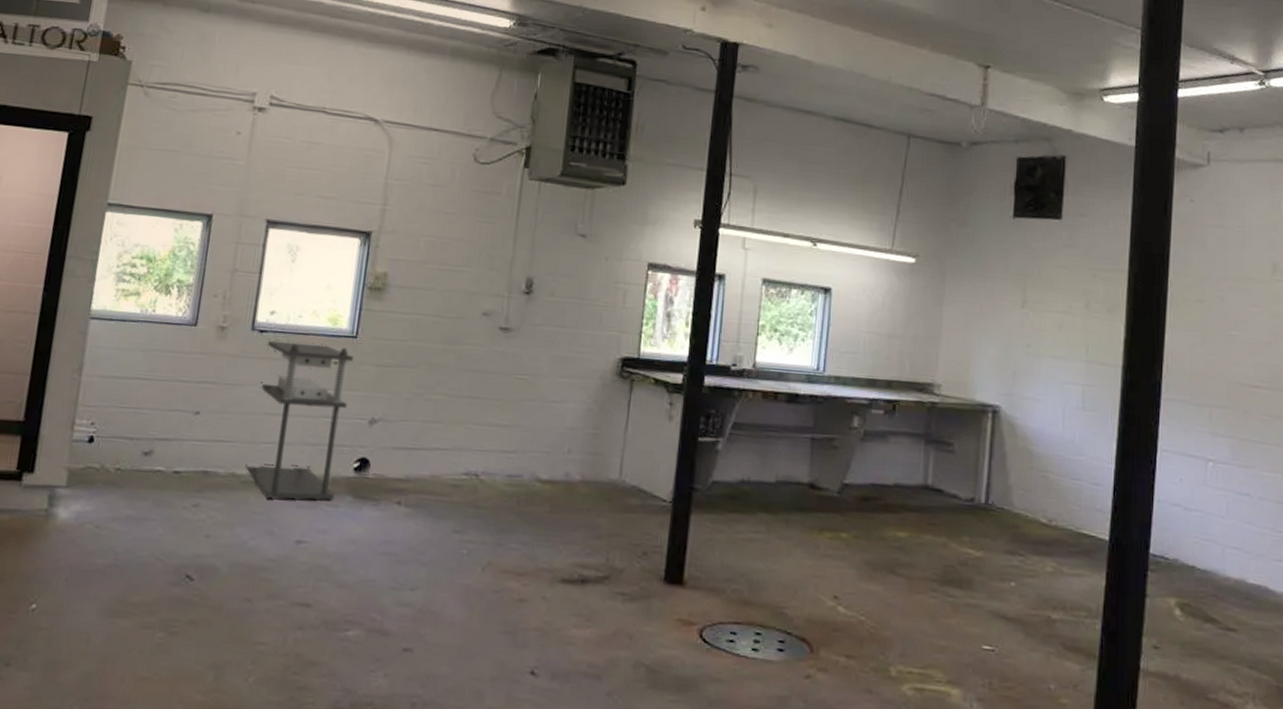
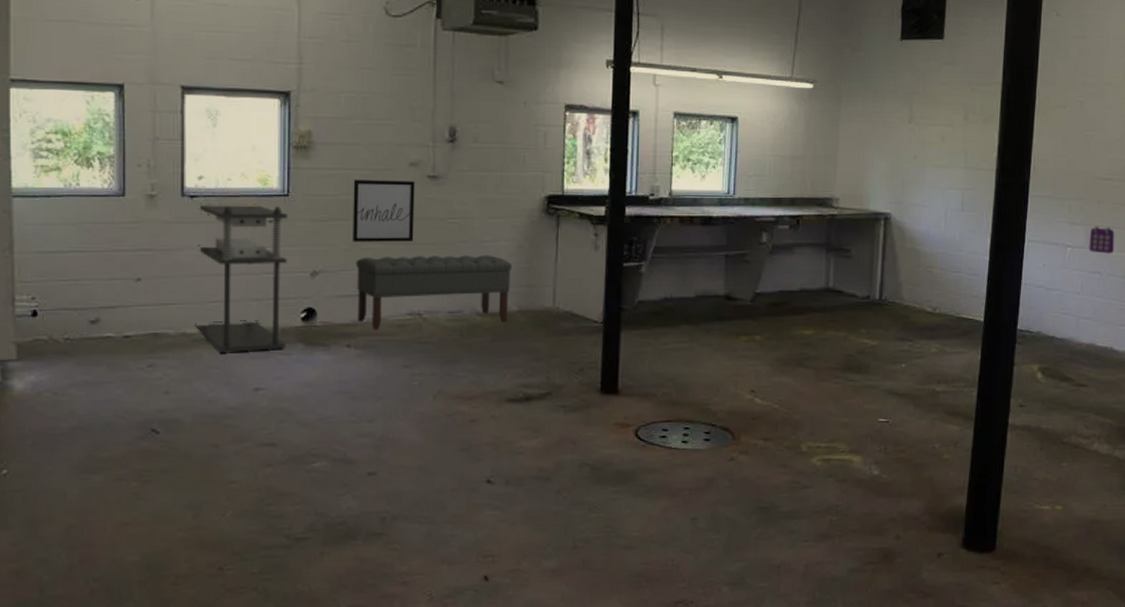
bench: none [411,408,579,492] -> present [355,255,513,330]
wall art: none [416,326,486,397] -> present [353,180,415,242]
calendar: none [1234,439,1266,474] -> present [1089,226,1115,254]

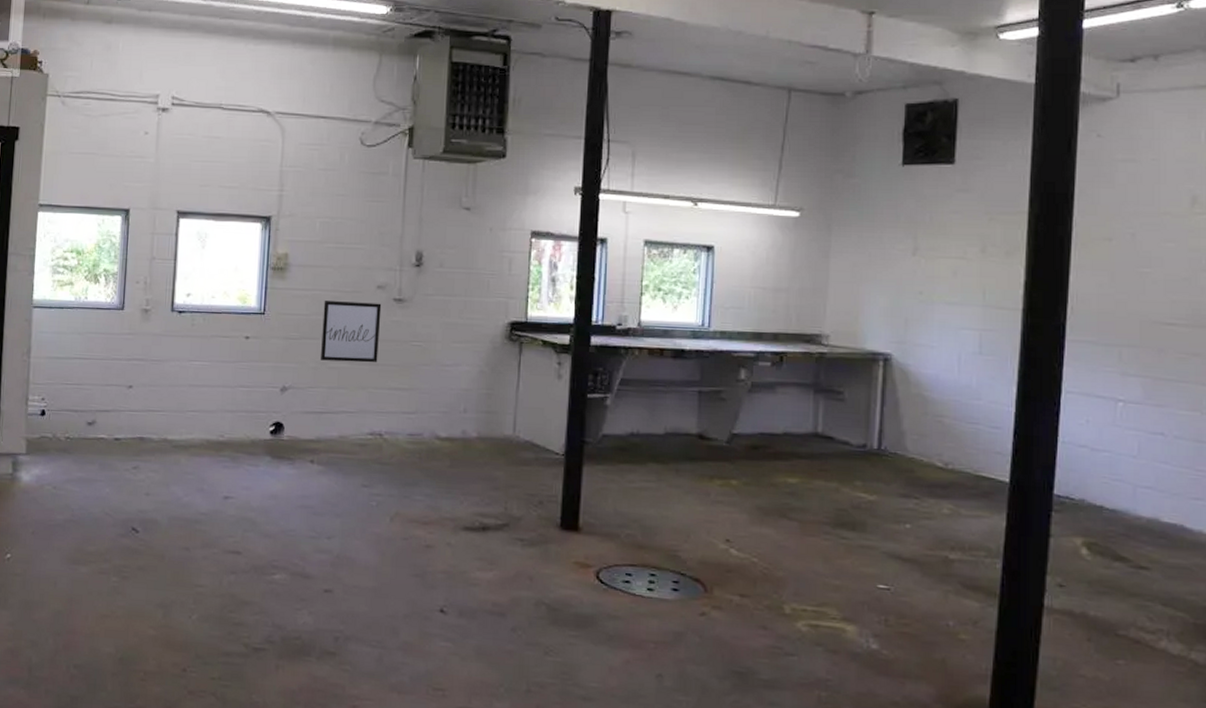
shelving unit: present [195,203,289,352] -> none [175,318,264,461]
bench: present [355,255,513,330] -> none [322,375,474,448]
calendar: present [1089,226,1115,254] -> none [1147,378,1183,412]

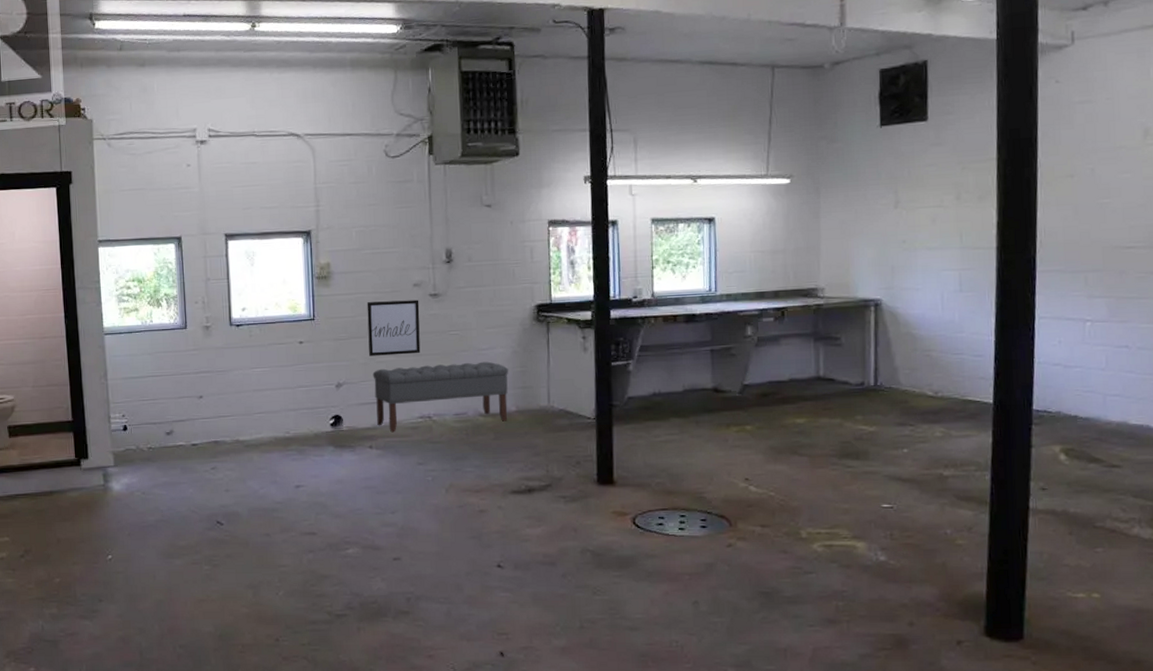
bench: none [322,375,474,448] -> present [372,361,509,433]

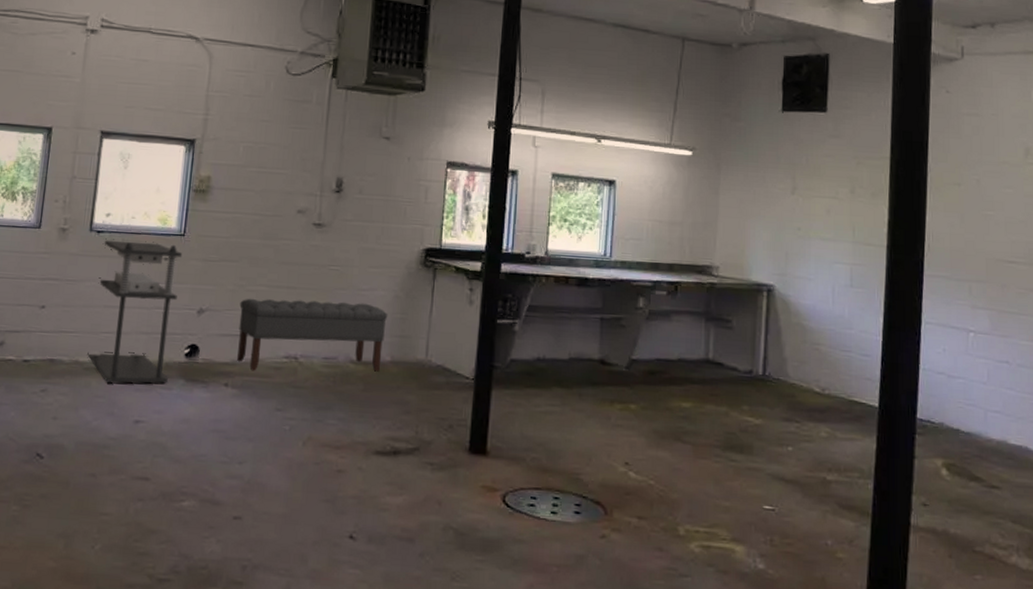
shelving unit: none [243,328,319,456] -> present [87,238,183,384]
wall art: present [367,299,421,356] -> none [239,224,302,287]

